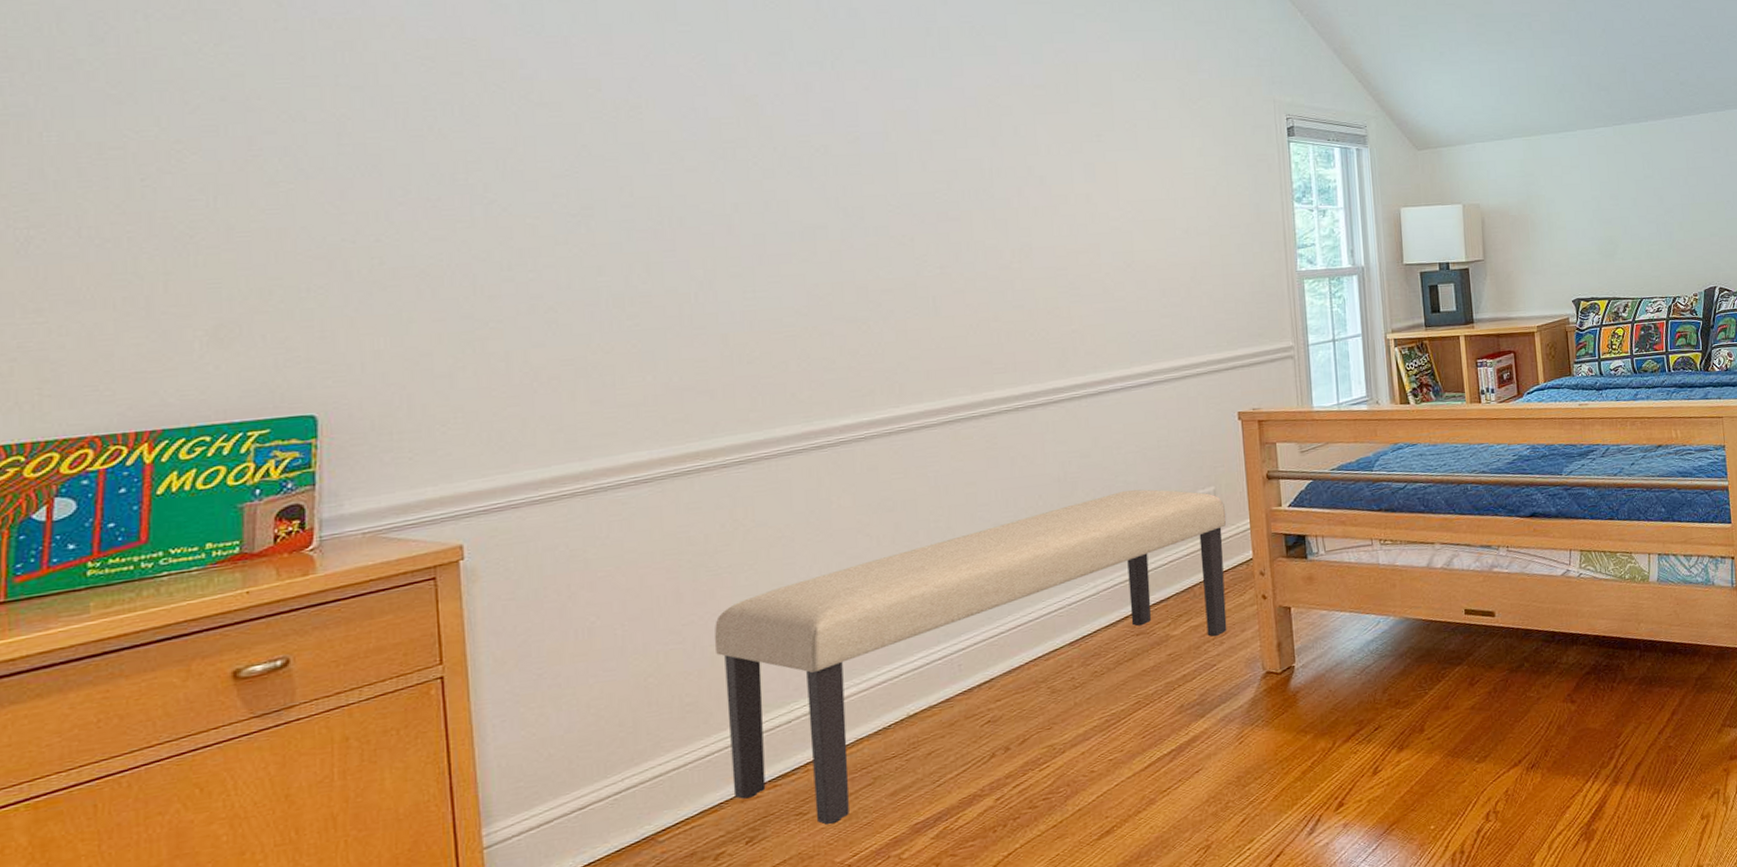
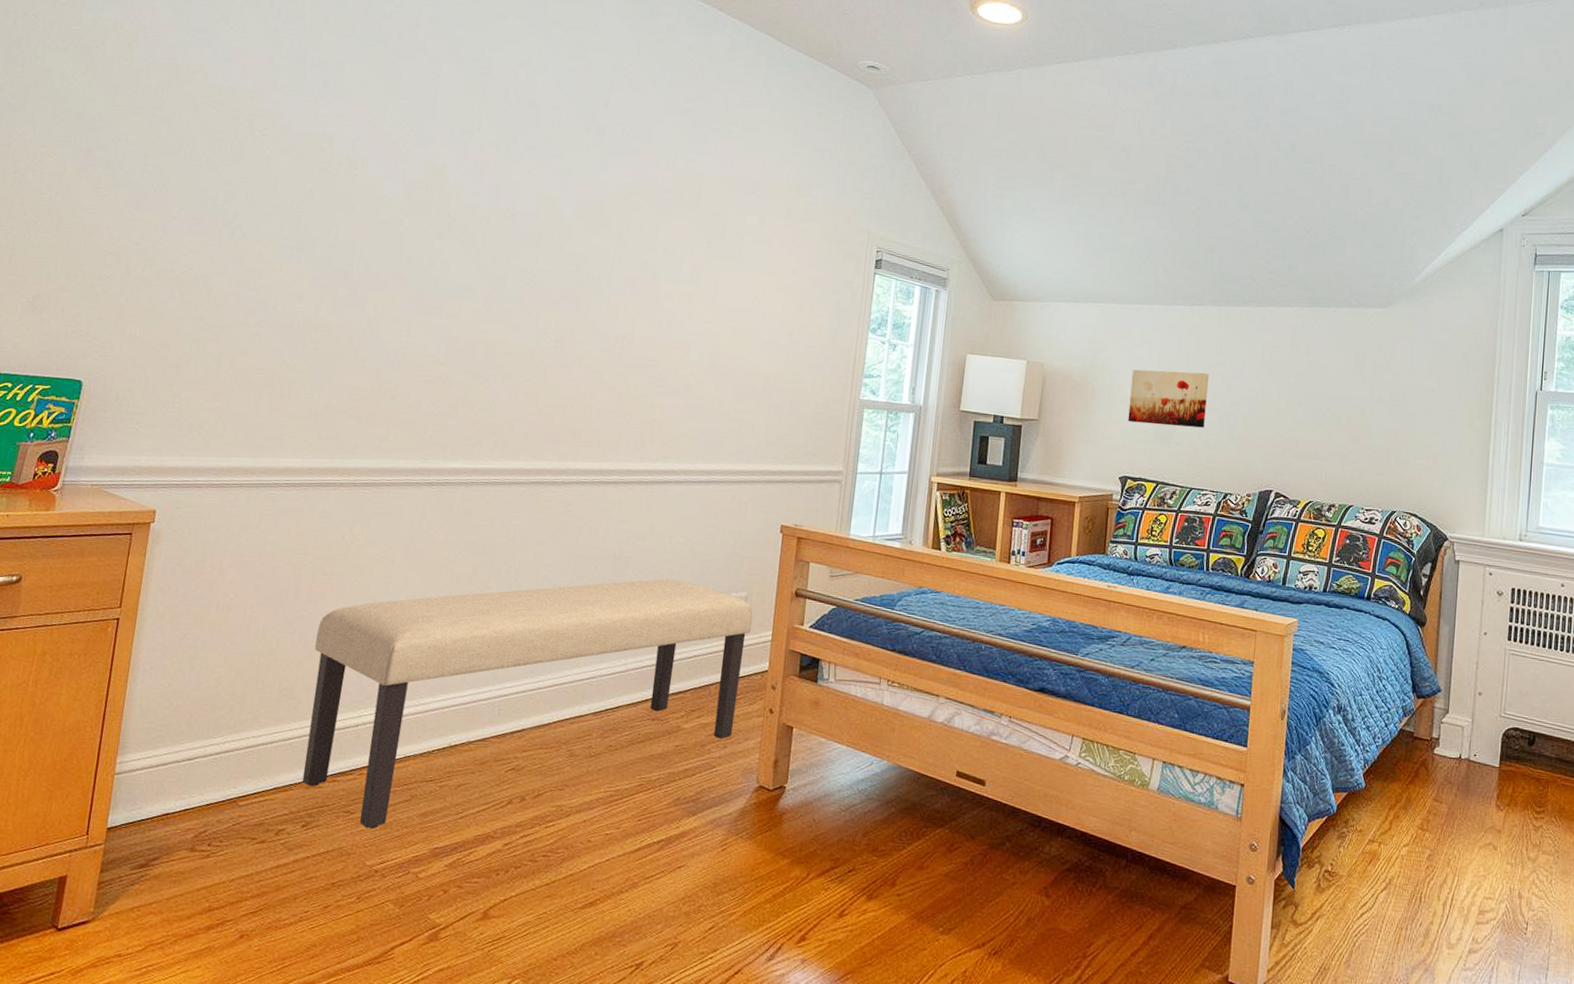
wall art: none [1567,187,1644,247] -> present [1128,369,1209,428]

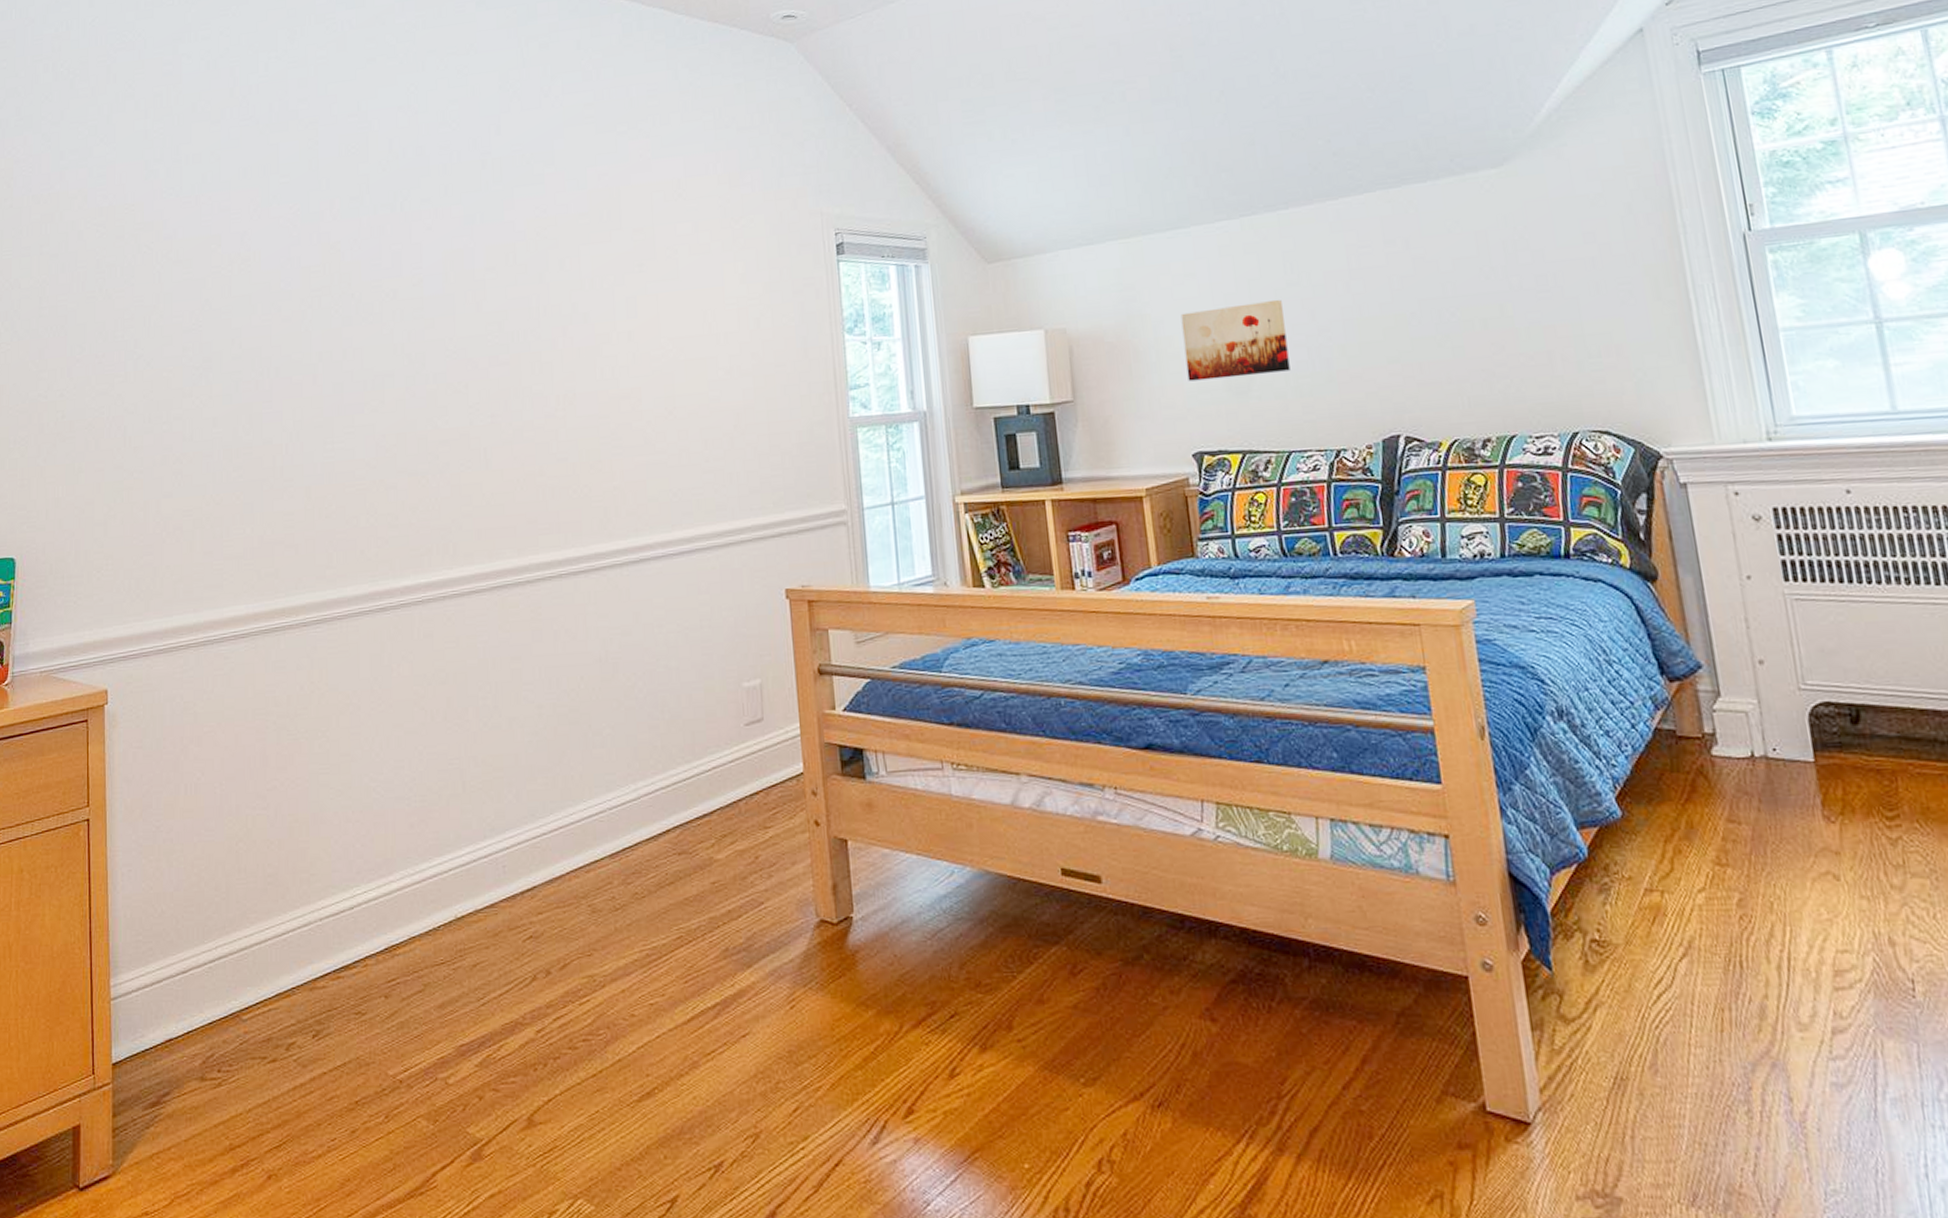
bench: present [302,578,753,829] -> none [292,677,776,1031]

